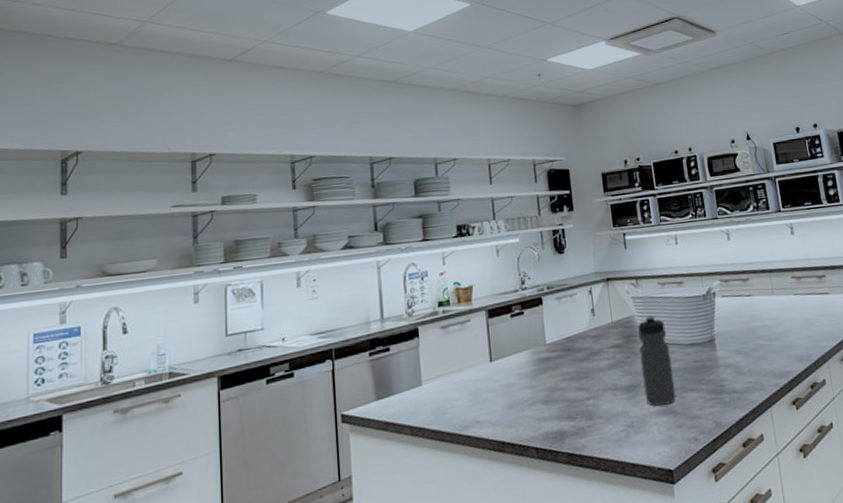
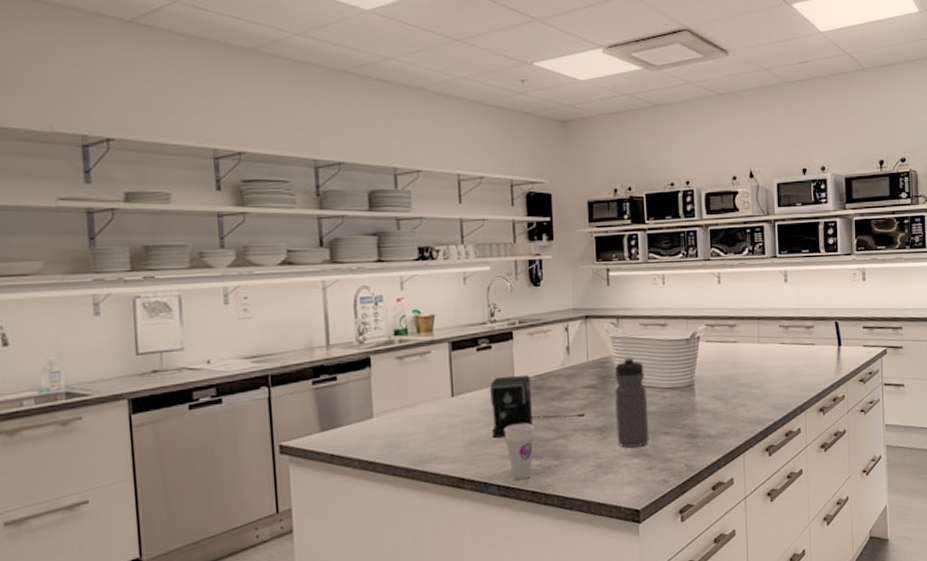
coffee maker: none [524,338,614,401] -> present [490,375,586,438]
cup: none [538,385,567,443] -> present [504,423,534,481]

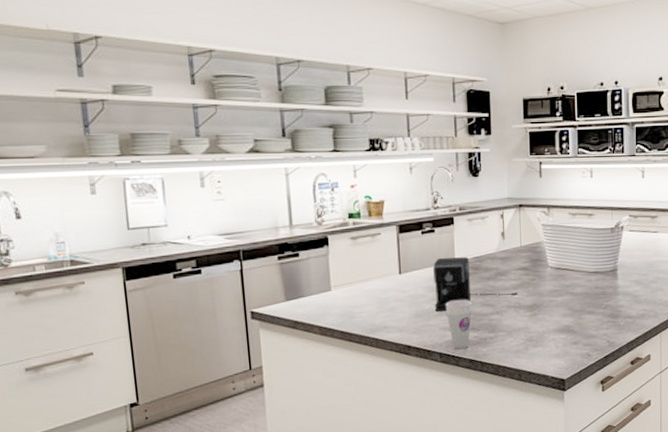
water bottle: present [614,357,649,448] -> none [544,243,575,324]

